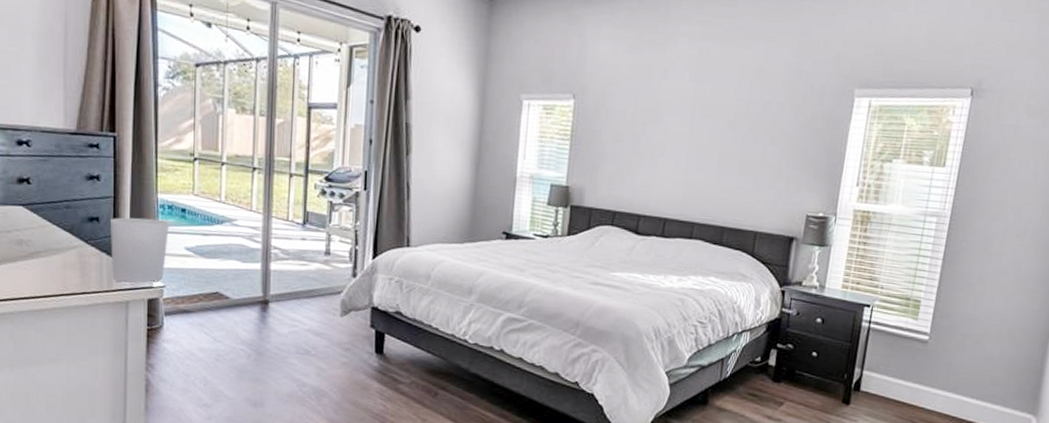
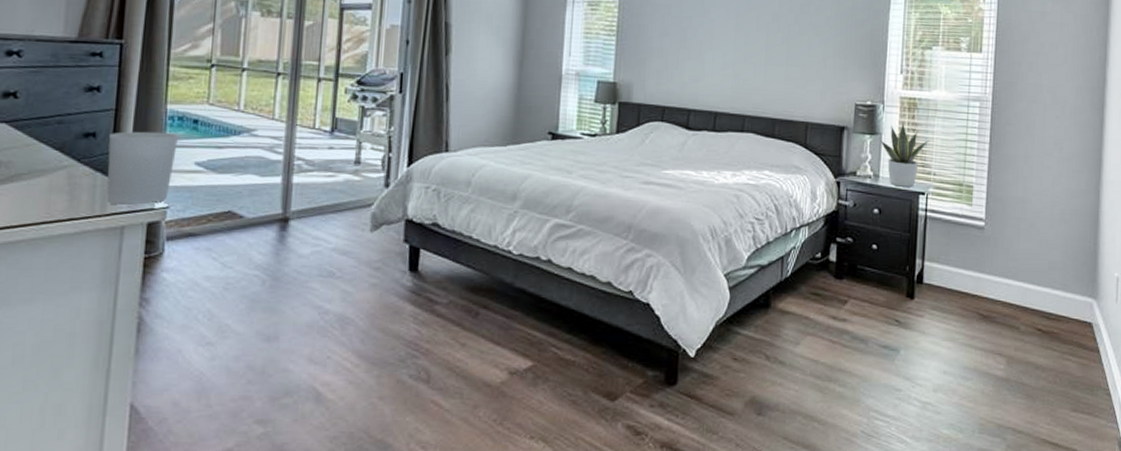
potted plant: none [829,235,880,299] -> present [880,122,929,187]

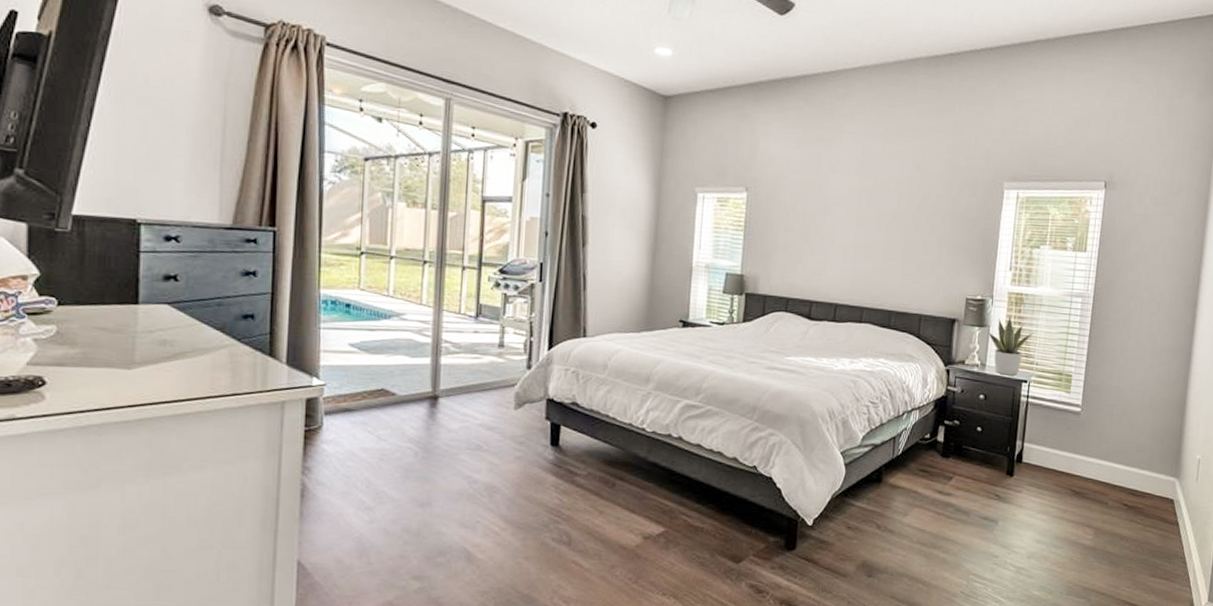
candle holder: present [106,131,179,206] -> none [266,314,333,383]

